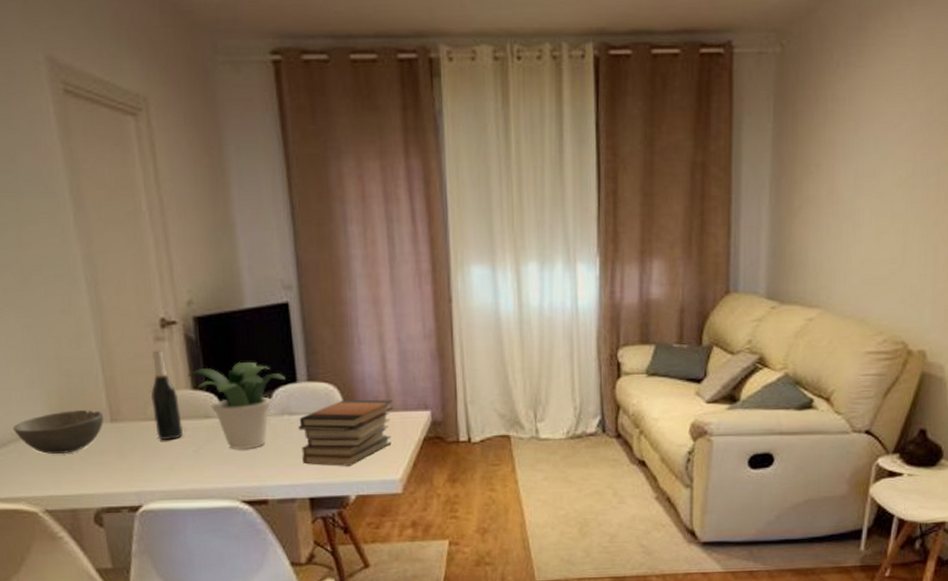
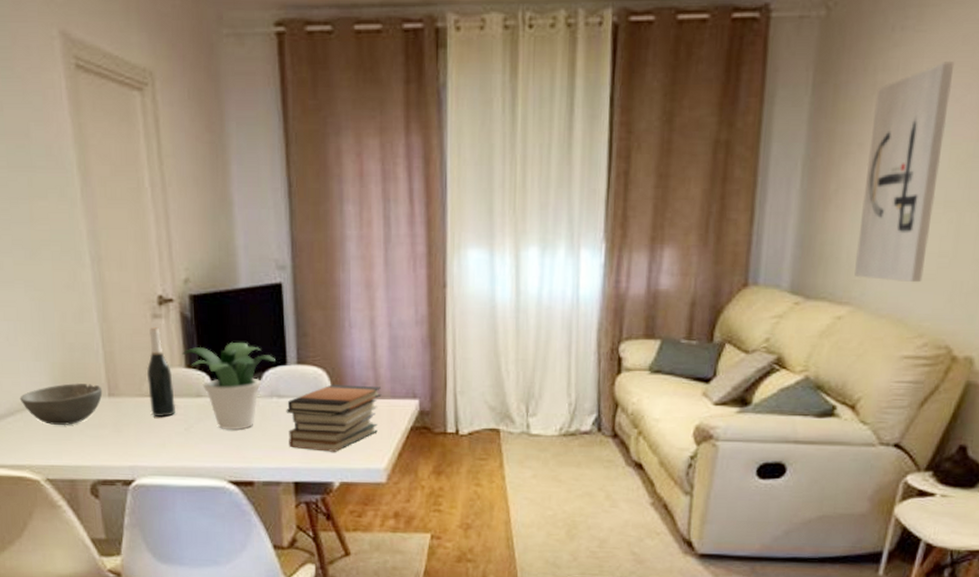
wall art: none [820,92,891,287] -> present [854,60,955,283]

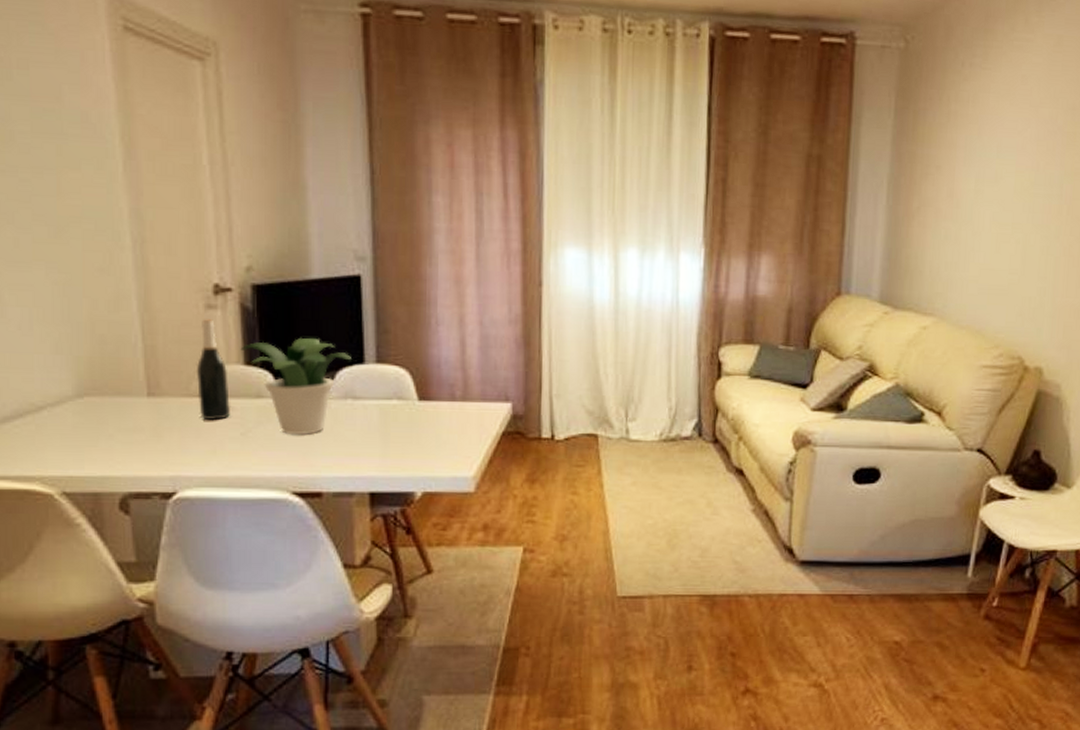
bowl: present [19,383,103,425] -> none [31,381,140,429]
book stack: present [286,384,382,452] -> none [362,385,471,459]
wall art: present [854,60,955,283] -> none [937,97,1016,297]

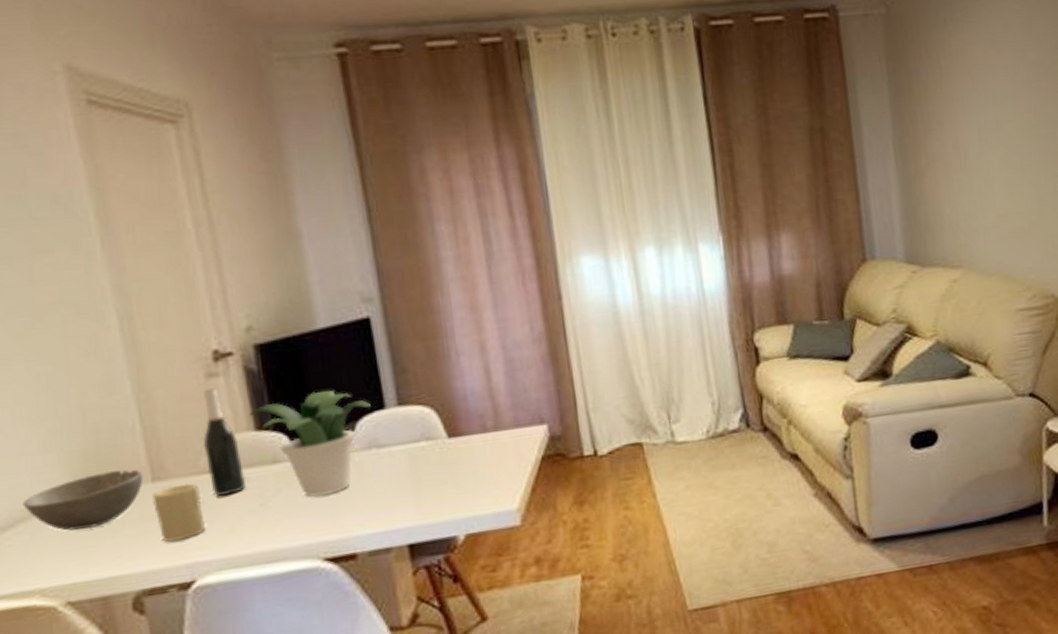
bowl: none [31,381,140,429] -> present [22,470,144,531]
candle: none [146,403,190,453] -> present [152,483,205,542]

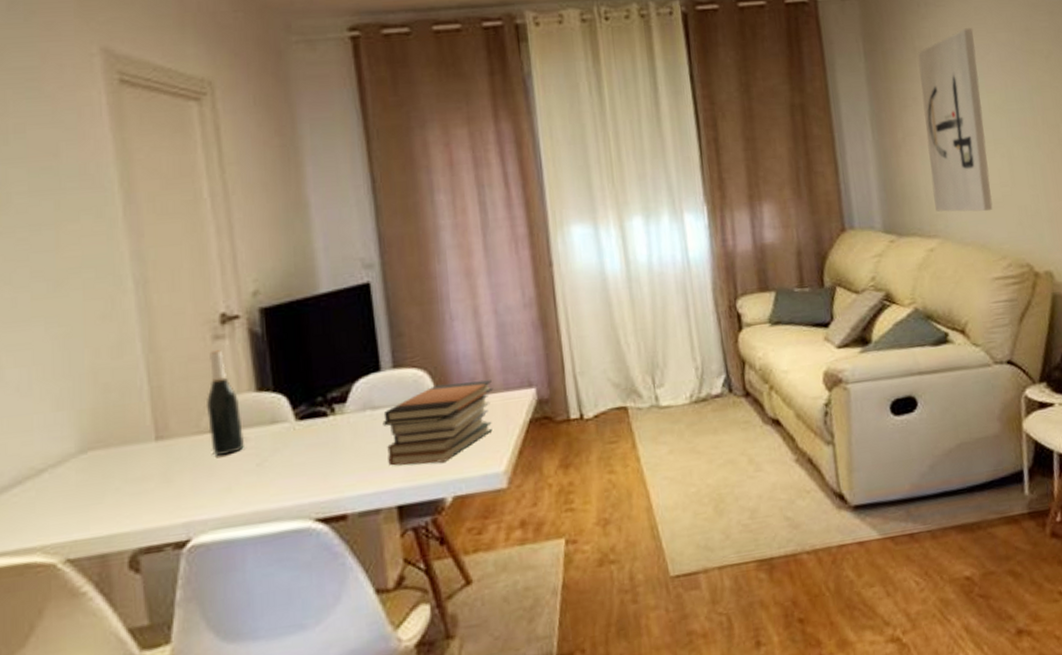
bowl: present [22,470,144,531] -> none [31,429,148,488]
candle: present [152,483,205,542] -> none [155,442,203,501]
potted plant: present [249,390,372,498] -> none [251,353,368,459]
book stack: none [389,417,504,505] -> present [382,380,493,466]
wall art: none [943,45,1019,242] -> present [917,27,993,212]

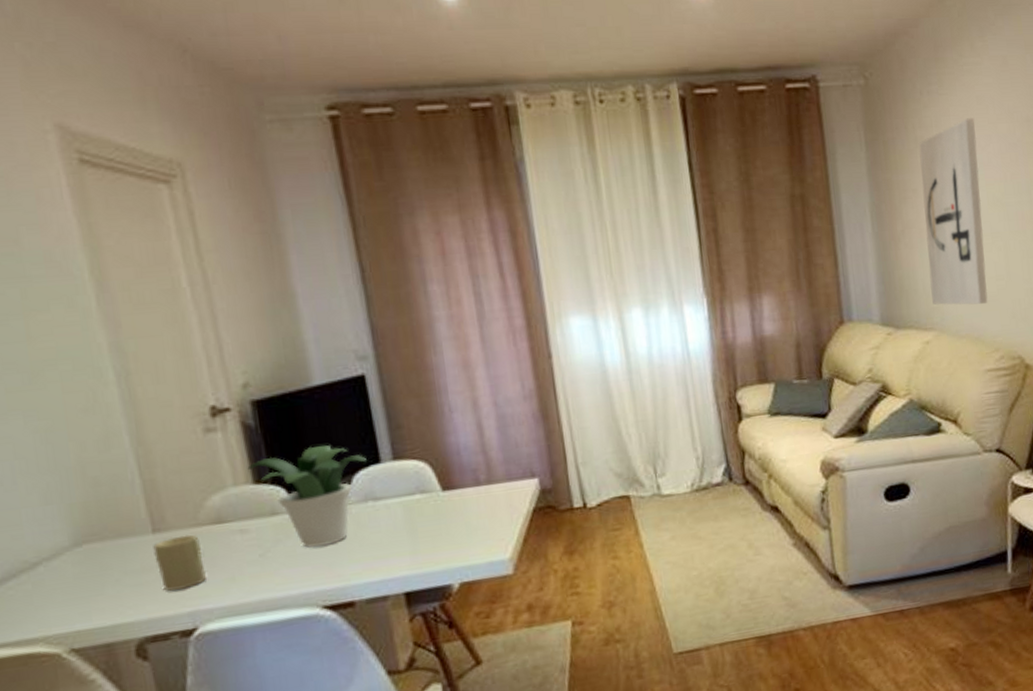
candle: none [155,442,203,501] -> present [153,534,206,591]
wine bottle: present [206,350,245,456] -> none [202,443,246,547]
potted plant: none [251,353,368,459] -> present [247,445,368,549]
book stack: present [382,380,493,466] -> none [385,470,497,555]

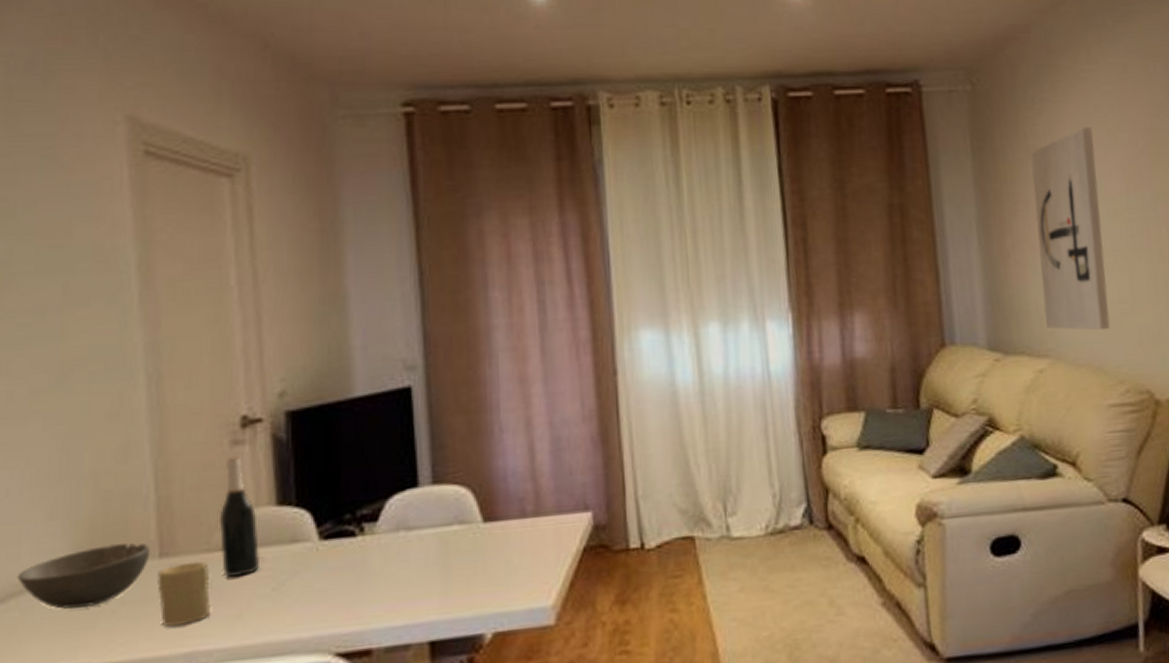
bowl: none [23,522,144,581] -> present [17,543,151,609]
wine bottle: none [202,443,246,547] -> present [218,457,261,578]
potted plant: present [247,445,368,549] -> none [272,464,405,584]

